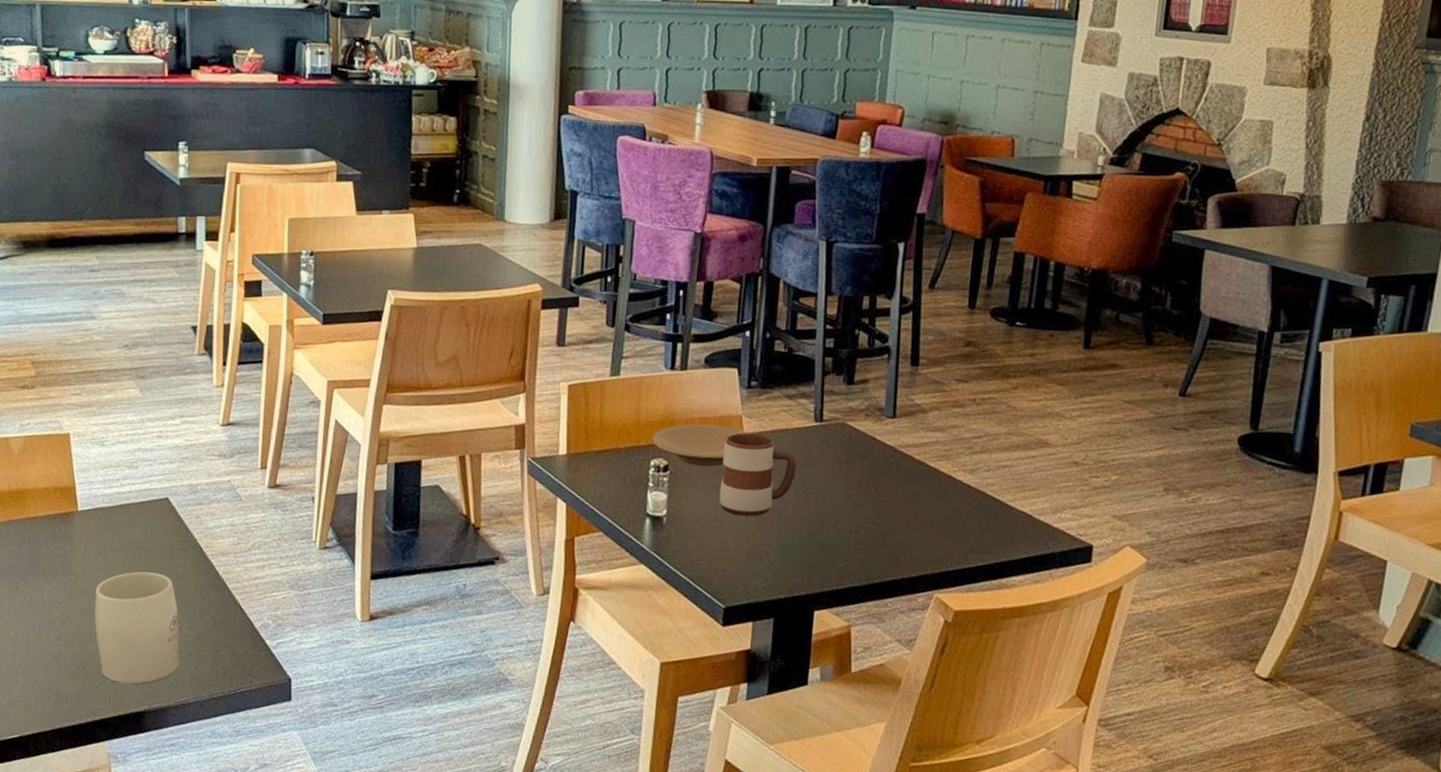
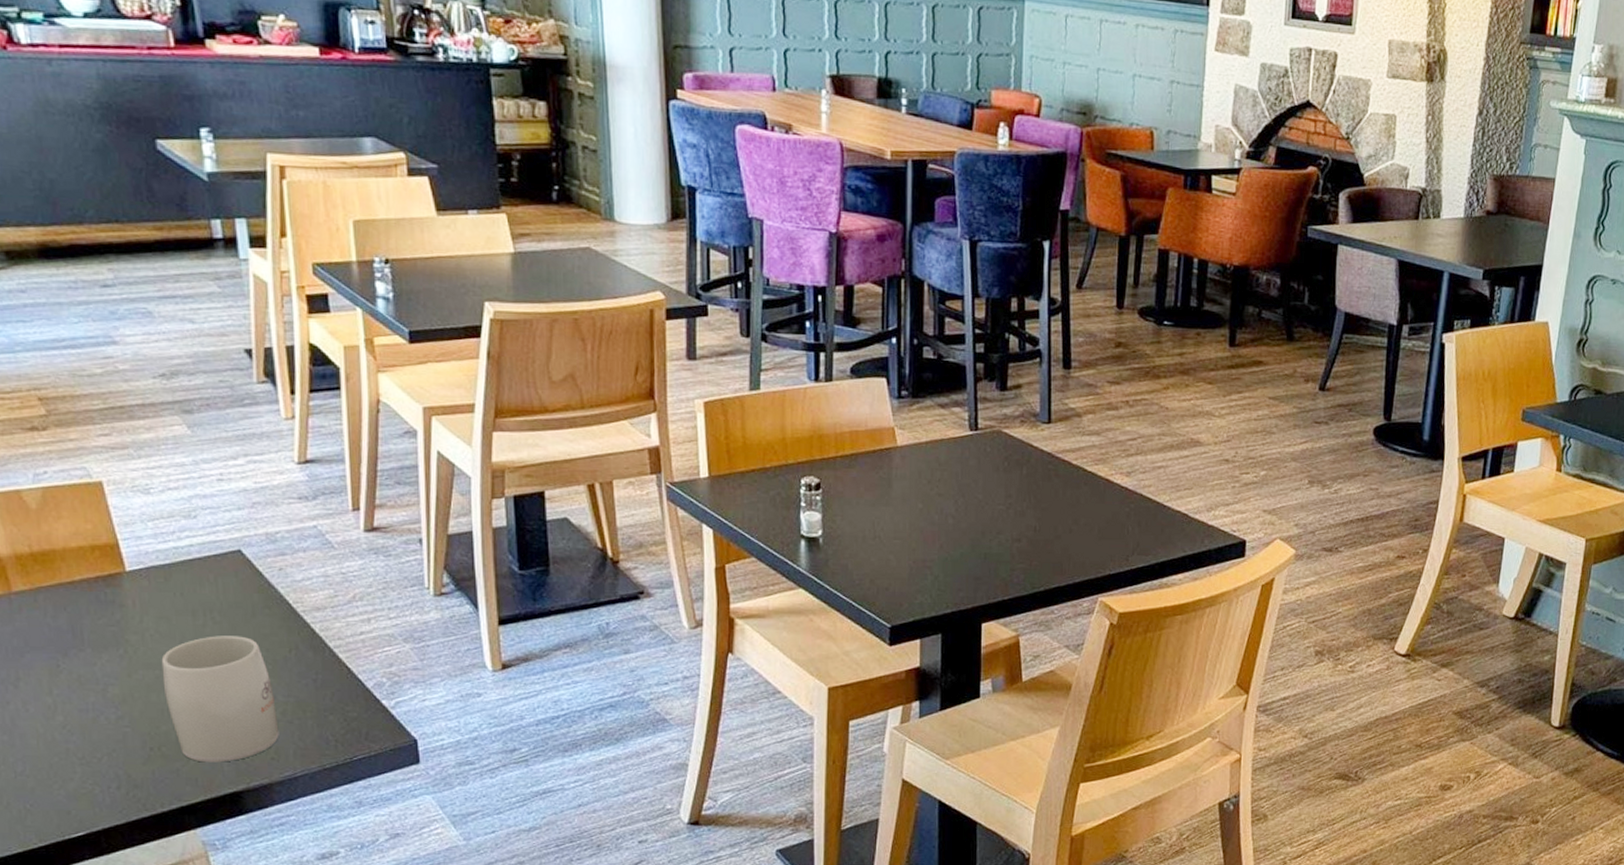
saucer: present [650,423,749,467] -> none [799,438,903,482]
mug: present [719,432,797,517] -> none [876,445,954,532]

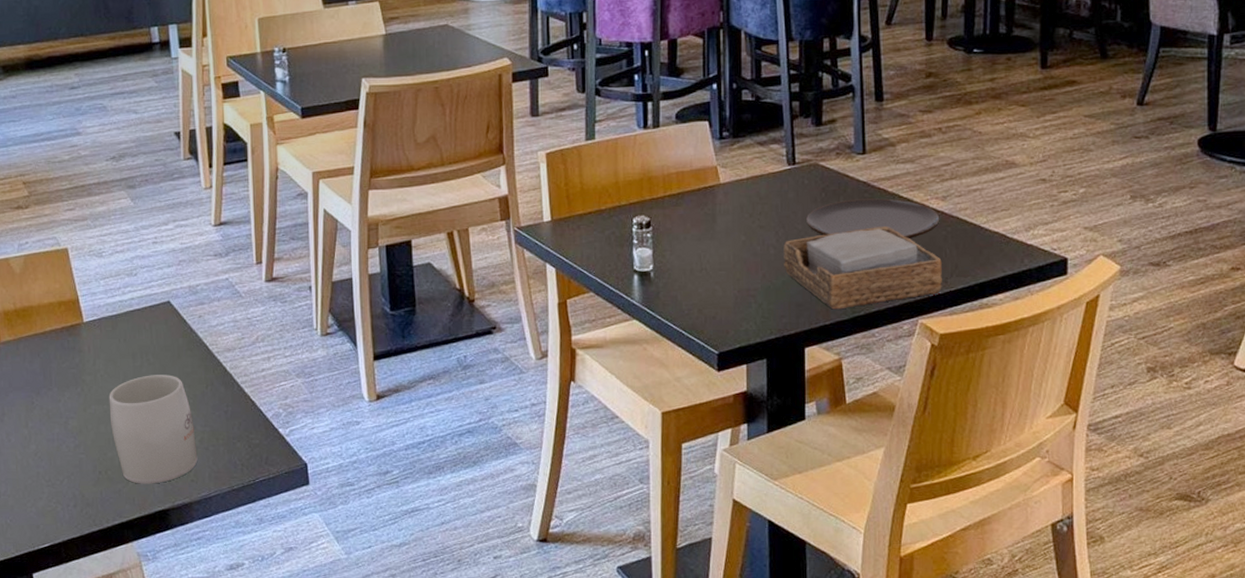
napkin holder: none [962,500,1124,585] -> present [783,227,943,310]
plate: none [988,470,1124,514] -> present [806,198,940,239]

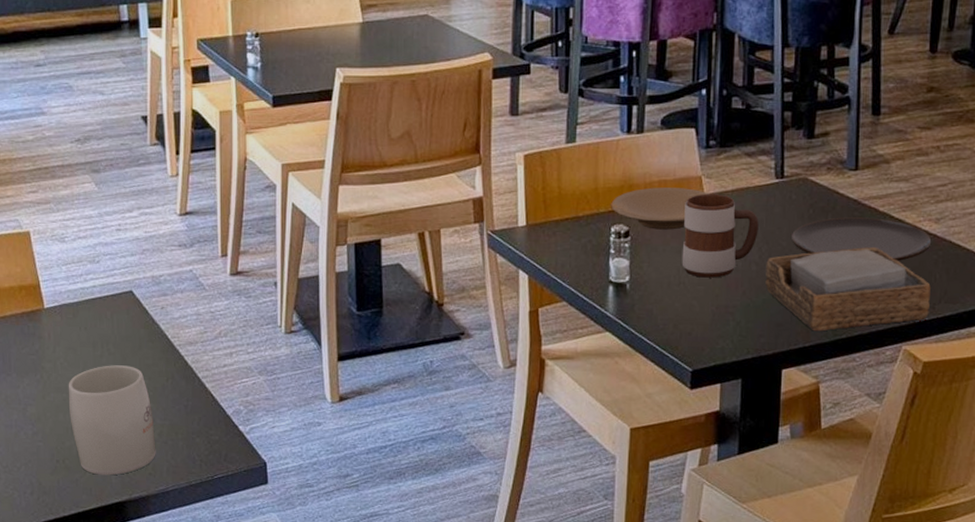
saucer: none [631,178,726,219] -> present [610,187,710,230]
mug: none [702,182,774,263] -> present [681,193,759,278]

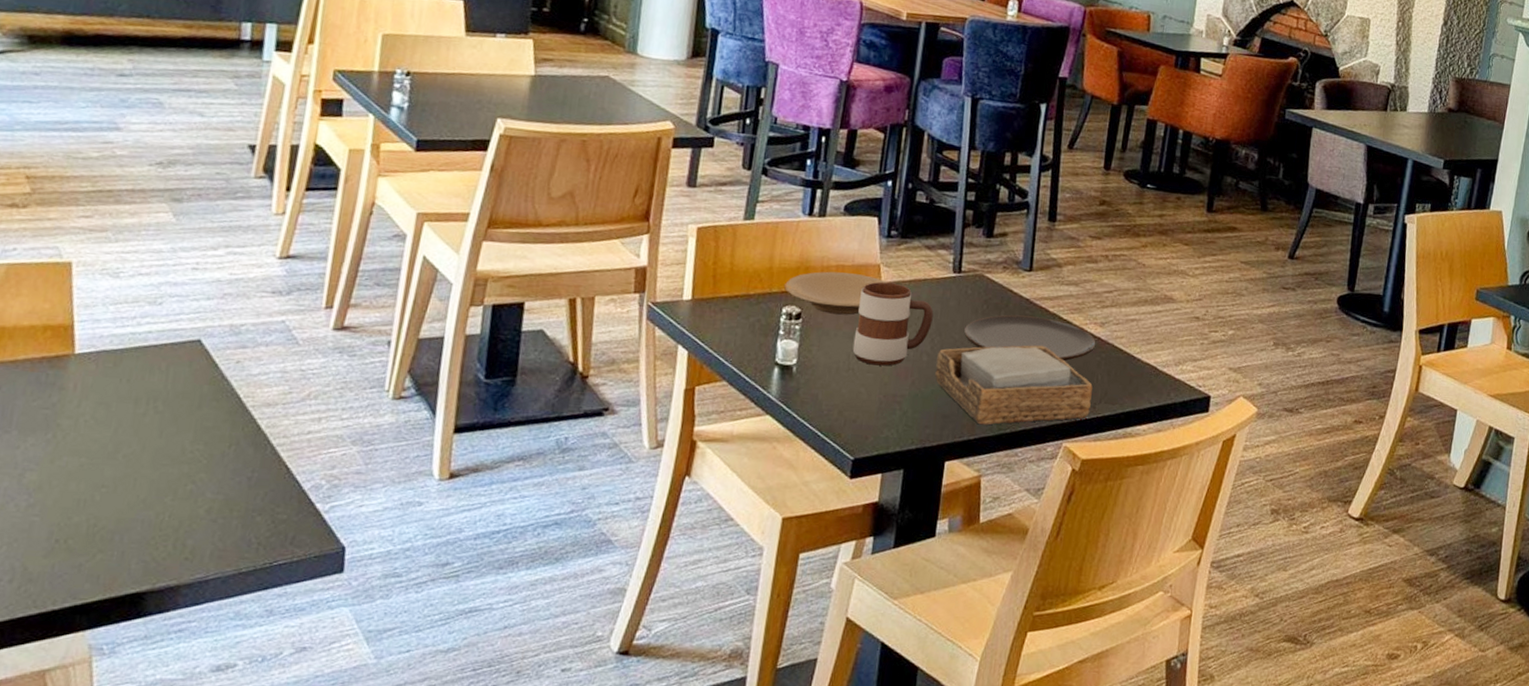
mug: present [68,365,156,476] -> none [85,425,203,560]

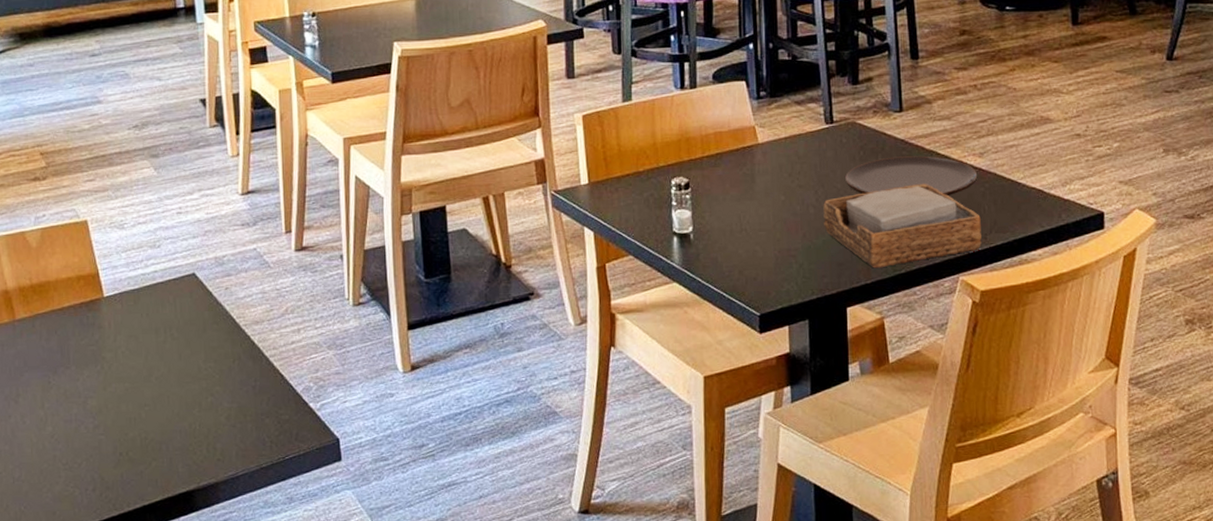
saucer: present [783,271,887,315] -> none [669,138,764,180]
mug: present [852,281,934,366] -> none [741,142,813,224]

